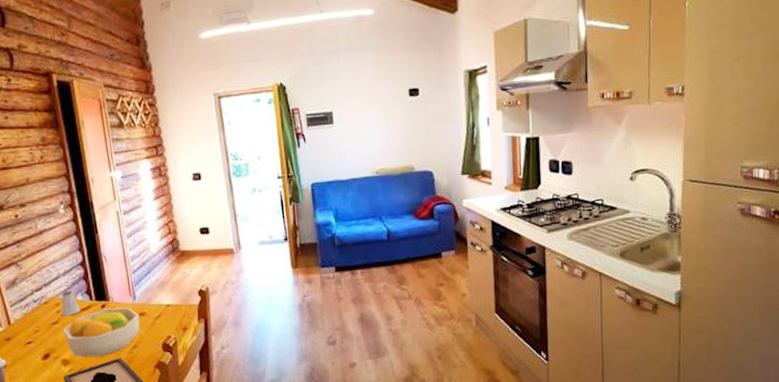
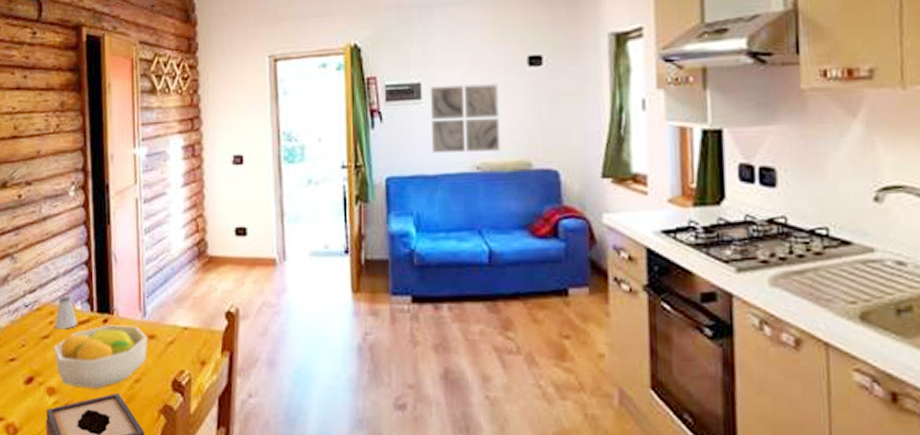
wall art: none [339,110,392,164] -> present [430,84,501,154]

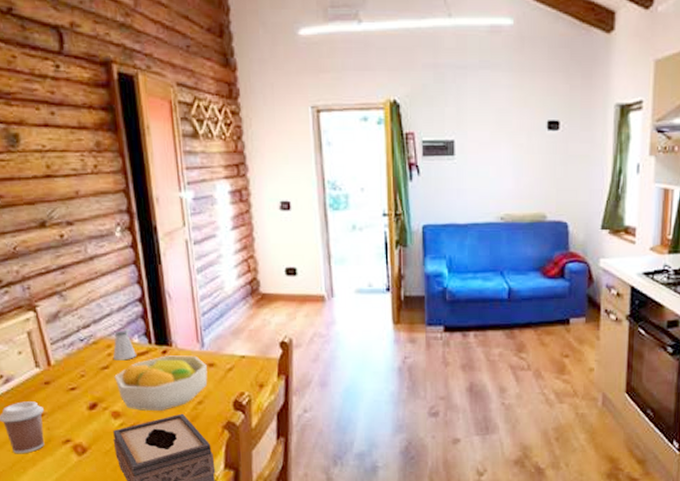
wall art: present [430,84,501,154] -> none [462,144,522,206]

